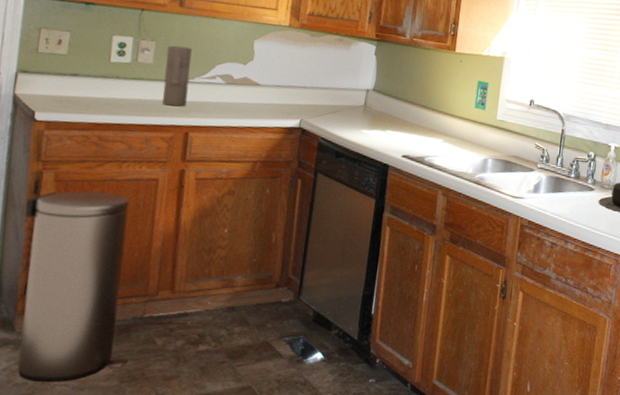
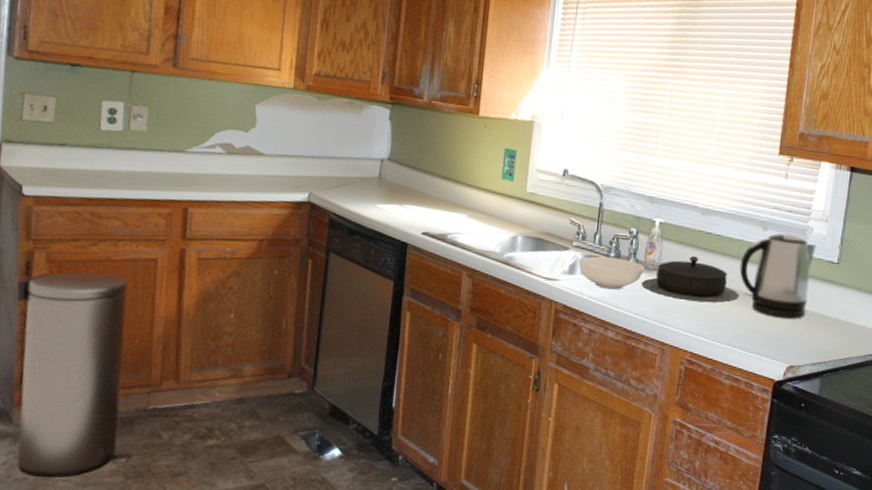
canister: present [162,45,192,107] -> none [158,110,188,180]
bowl: none [542,177,601,207] -> present [578,256,644,290]

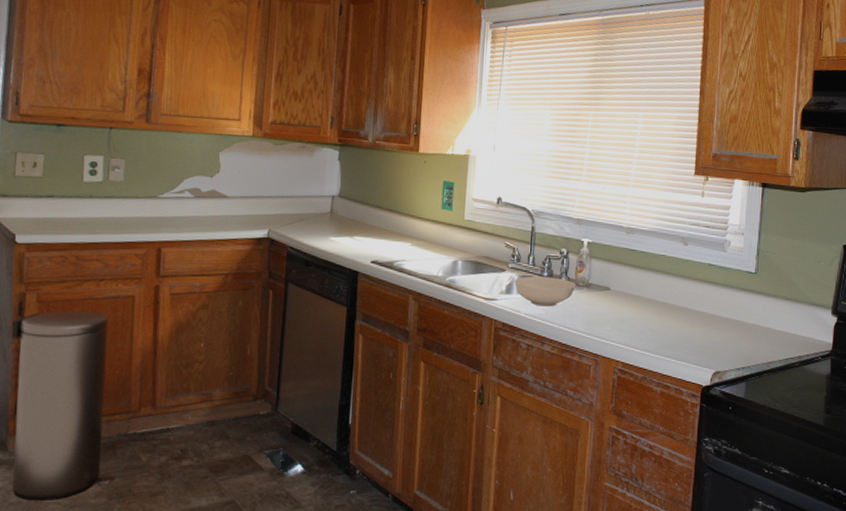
cooking pot: present [641,256,739,302] -> none [573,272,665,314]
kettle: present [739,233,817,318] -> none [664,248,735,326]

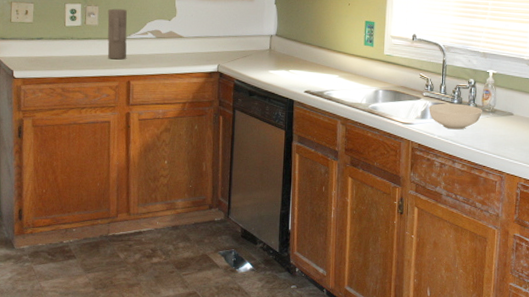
pedal bin: present [11,310,116,500] -> none [13,133,100,289]
canister: none [134,161,160,223] -> present [107,8,128,60]

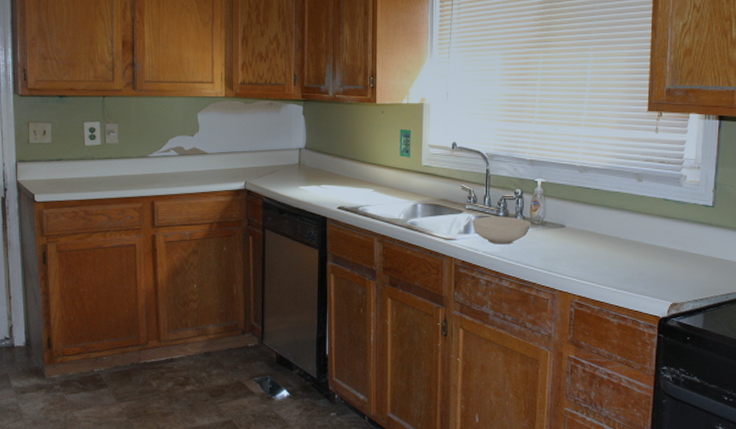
canister: present [107,8,128,60] -> none [128,125,150,180]

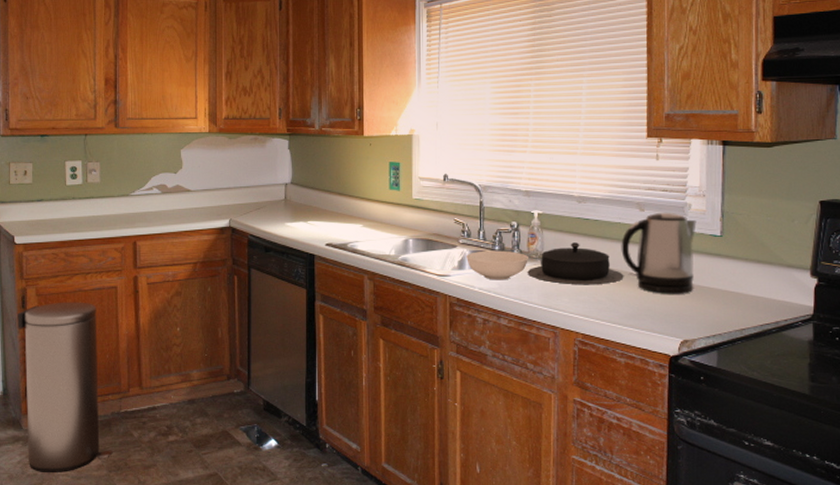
pedal bin: none [39,258,133,419] -> present [17,302,113,472]
cooking pot: none [529,210,620,250] -> present [527,242,624,284]
kettle: none [618,184,691,260] -> present [621,213,697,294]

